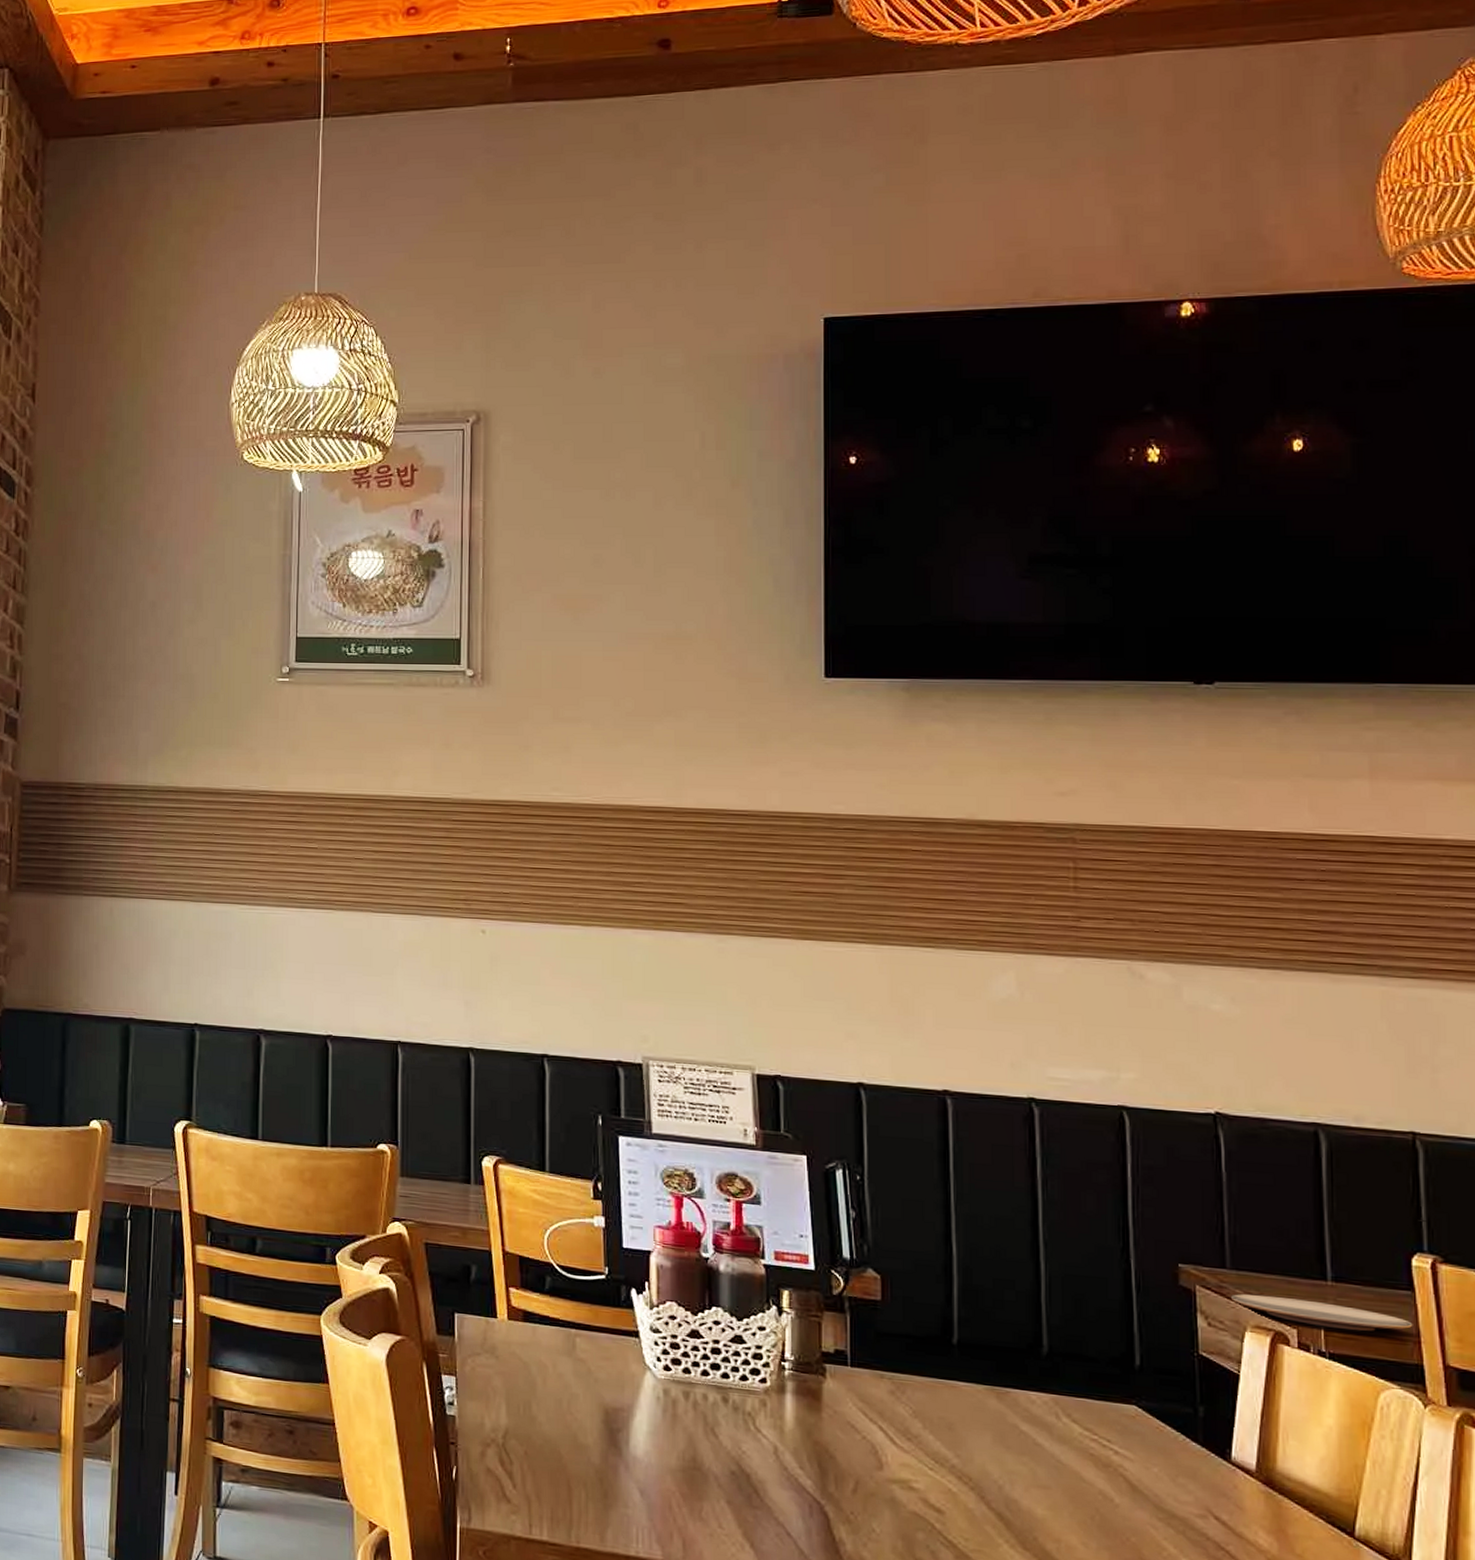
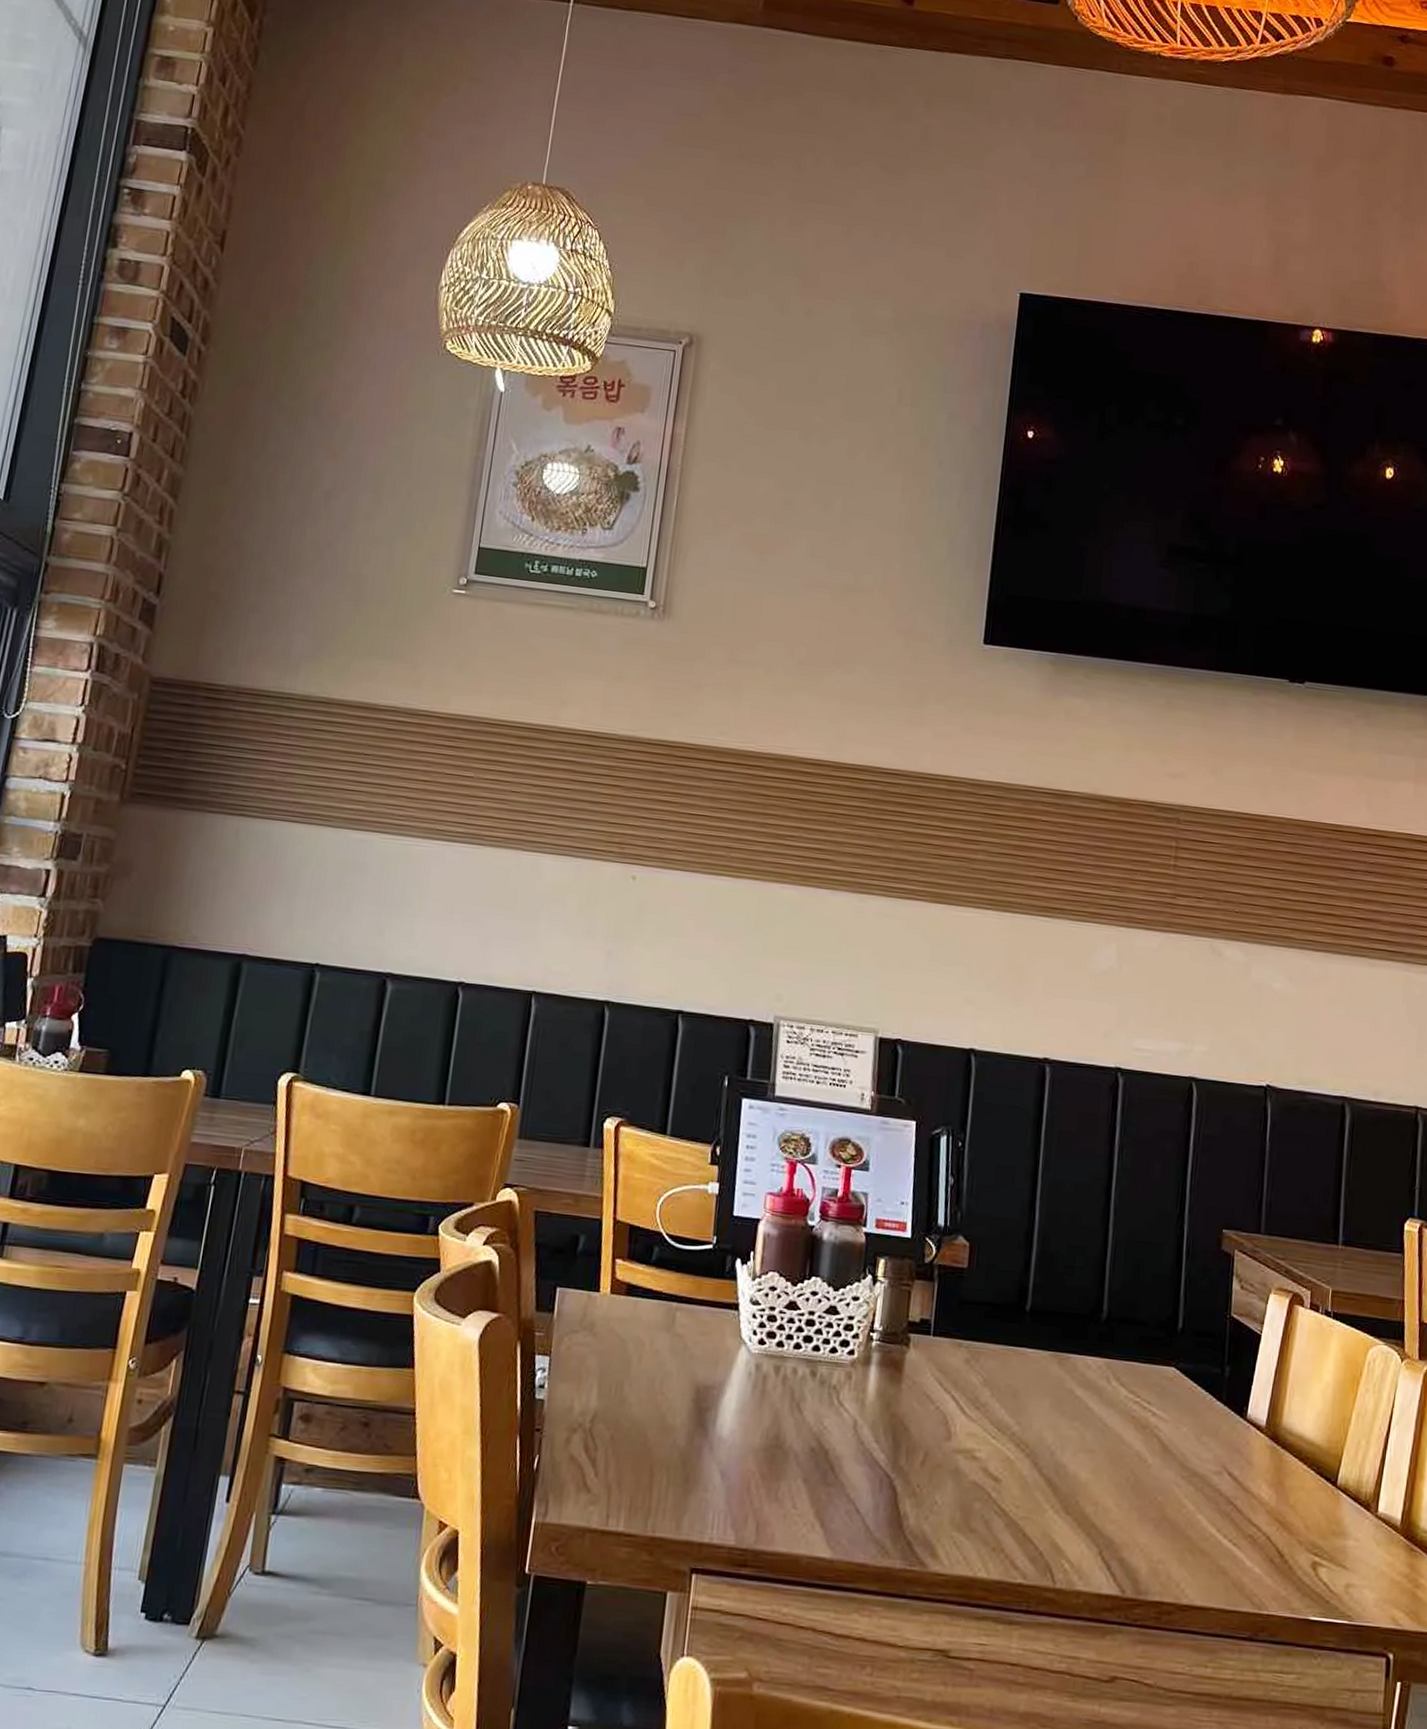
plate: present [1230,1294,1413,1331] -> none [1261,1258,1400,1292]

